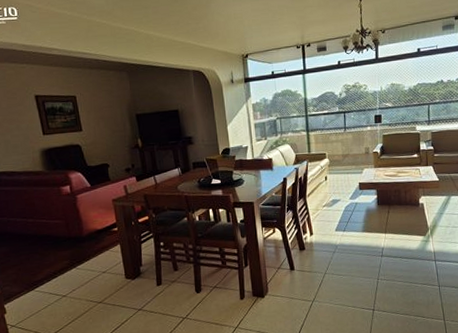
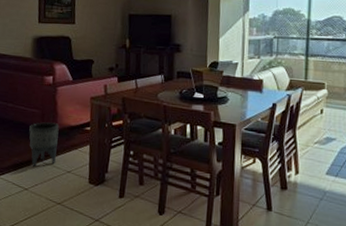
planter: none [55,230,90,274] -> present [29,122,59,167]

